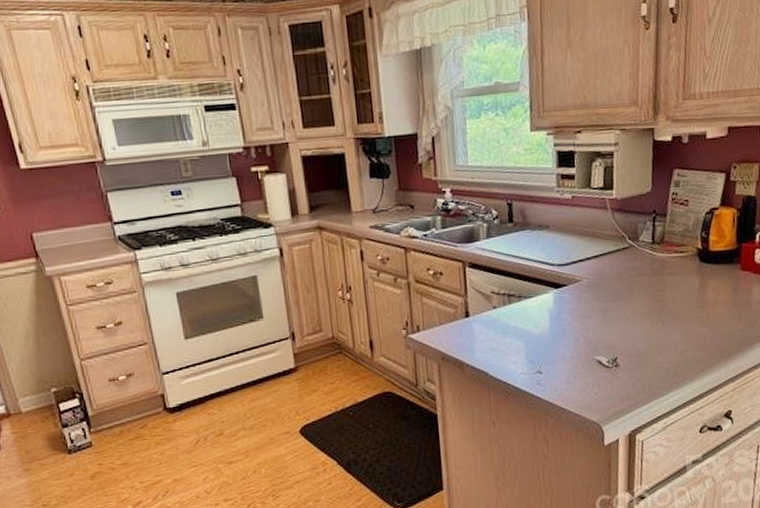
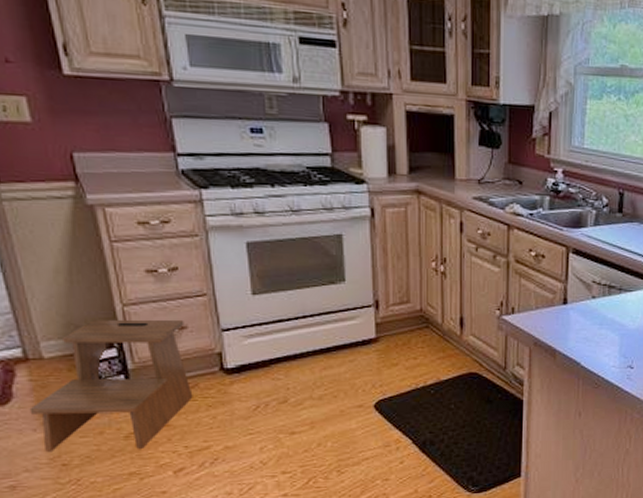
step stool: none [14,367,143,494] -> present [29,319,193,451]

